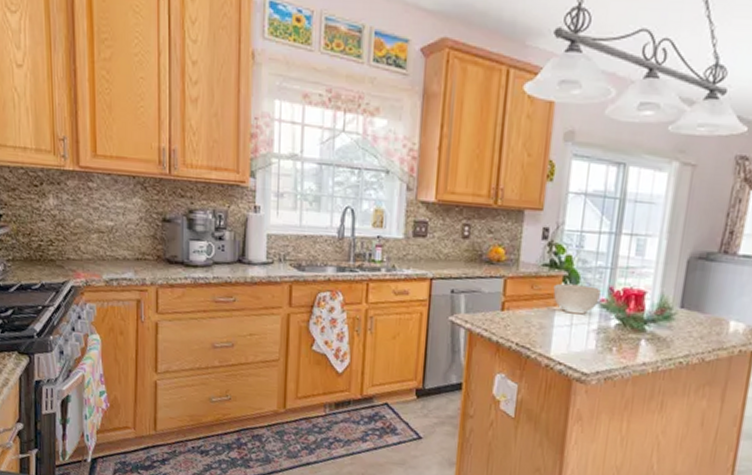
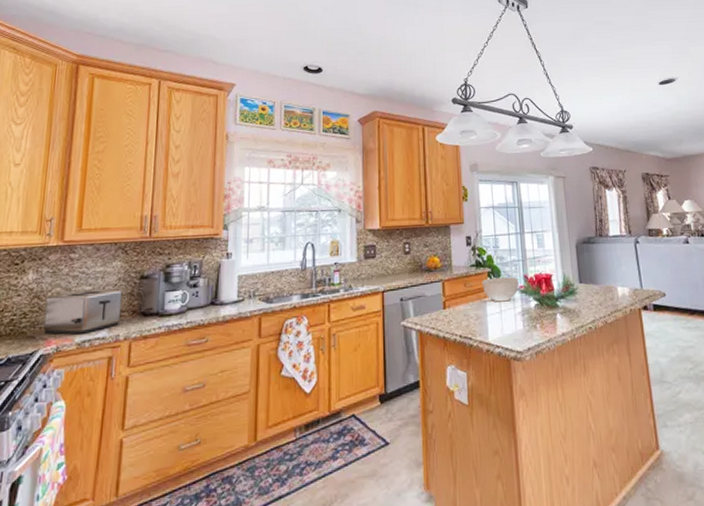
toaster: none [70,224,146,272] -> present [43,289,123,335]

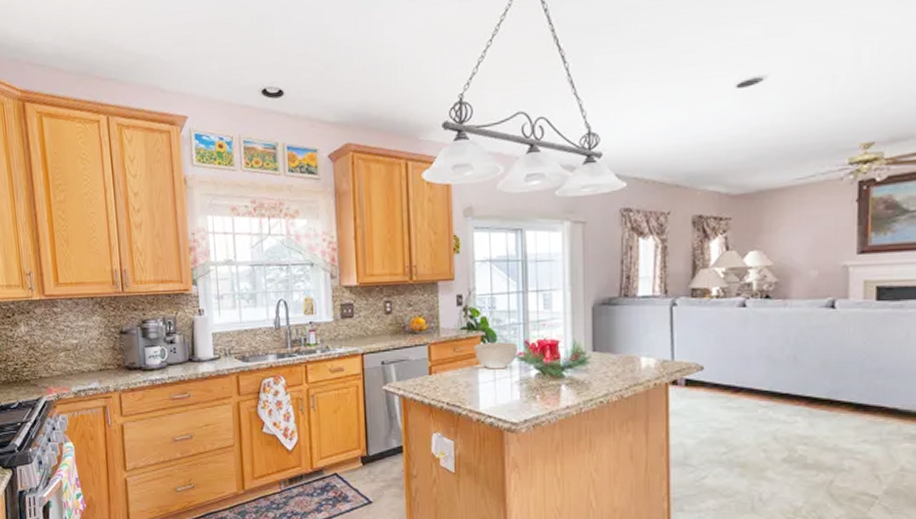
toaster: present [43,289,123,335] -> none [40,343,109,385]

